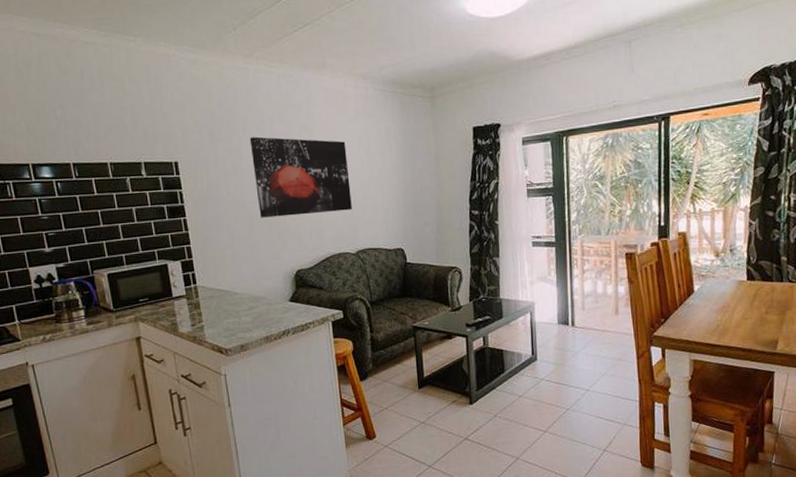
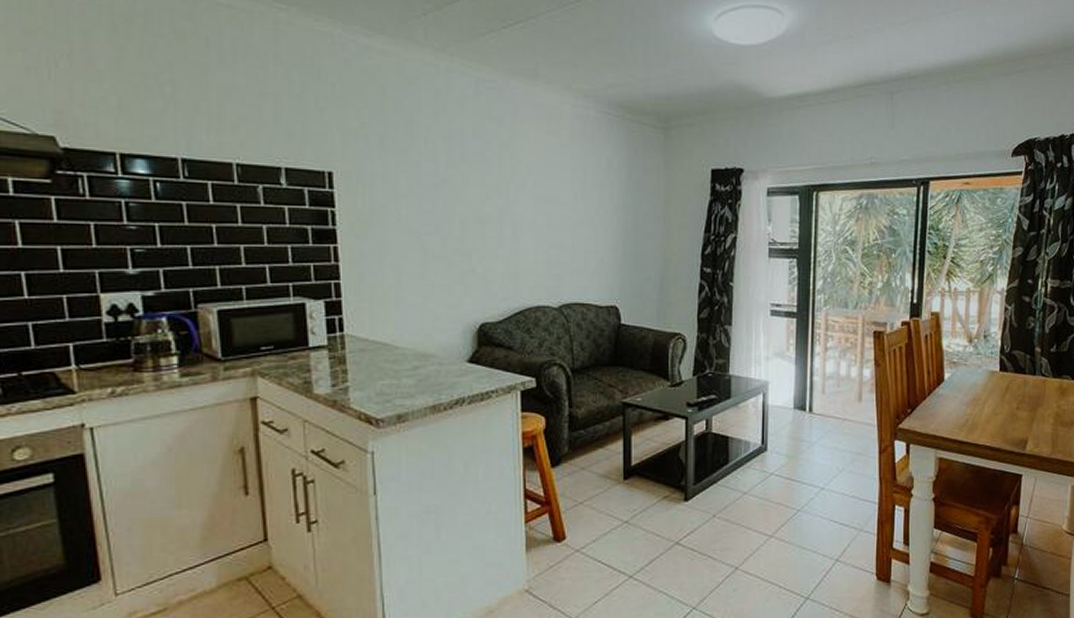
wall art: present [249,137,352,218] -> none [432,151,558,255]

